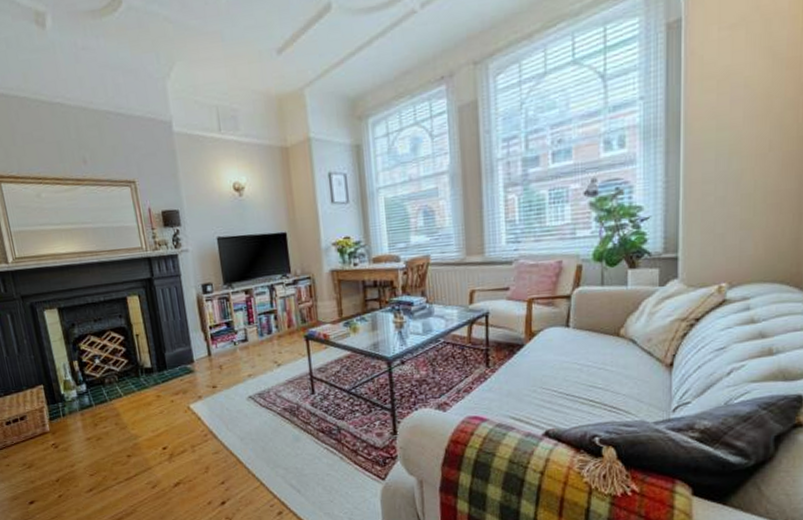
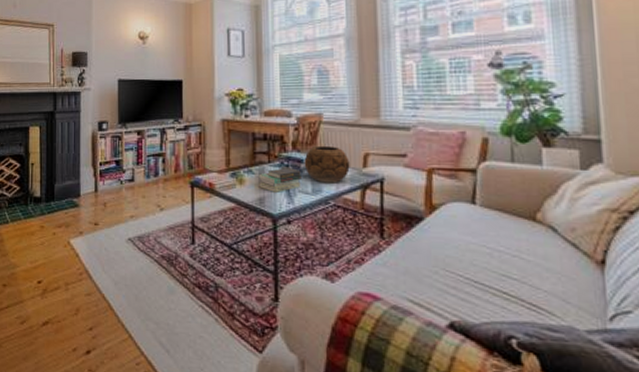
books: none [371,311,414,337] -> present [259,168,303,192]
decorative bowl: none [414,286,457,323] -> present [304,146,350,183]

